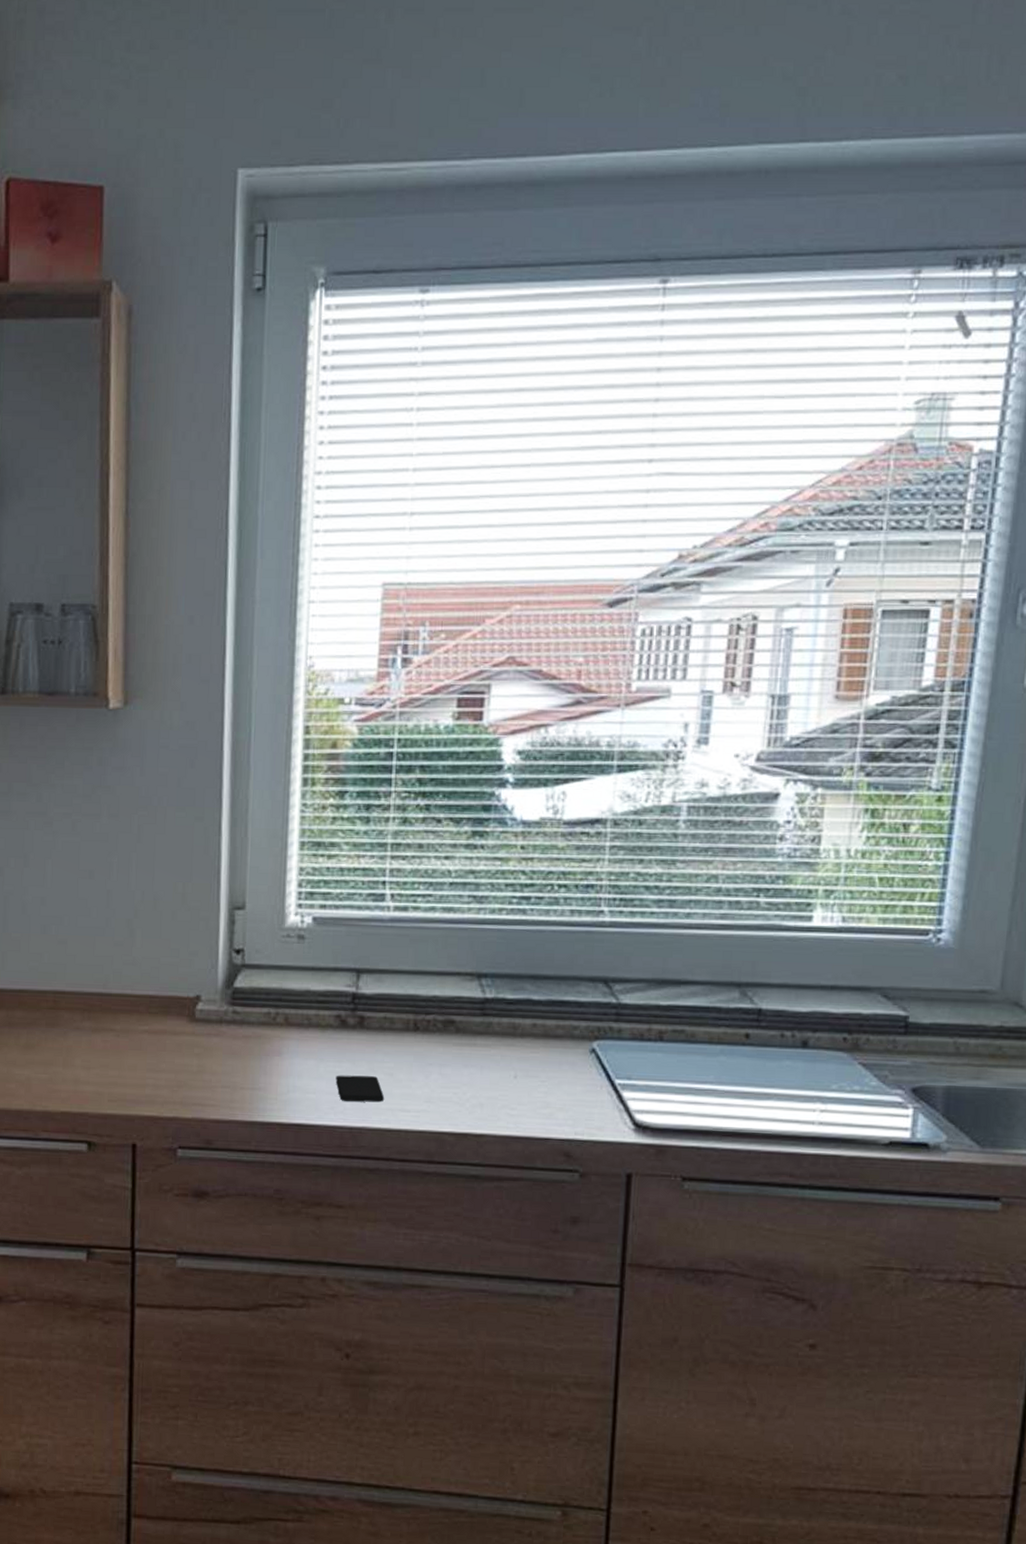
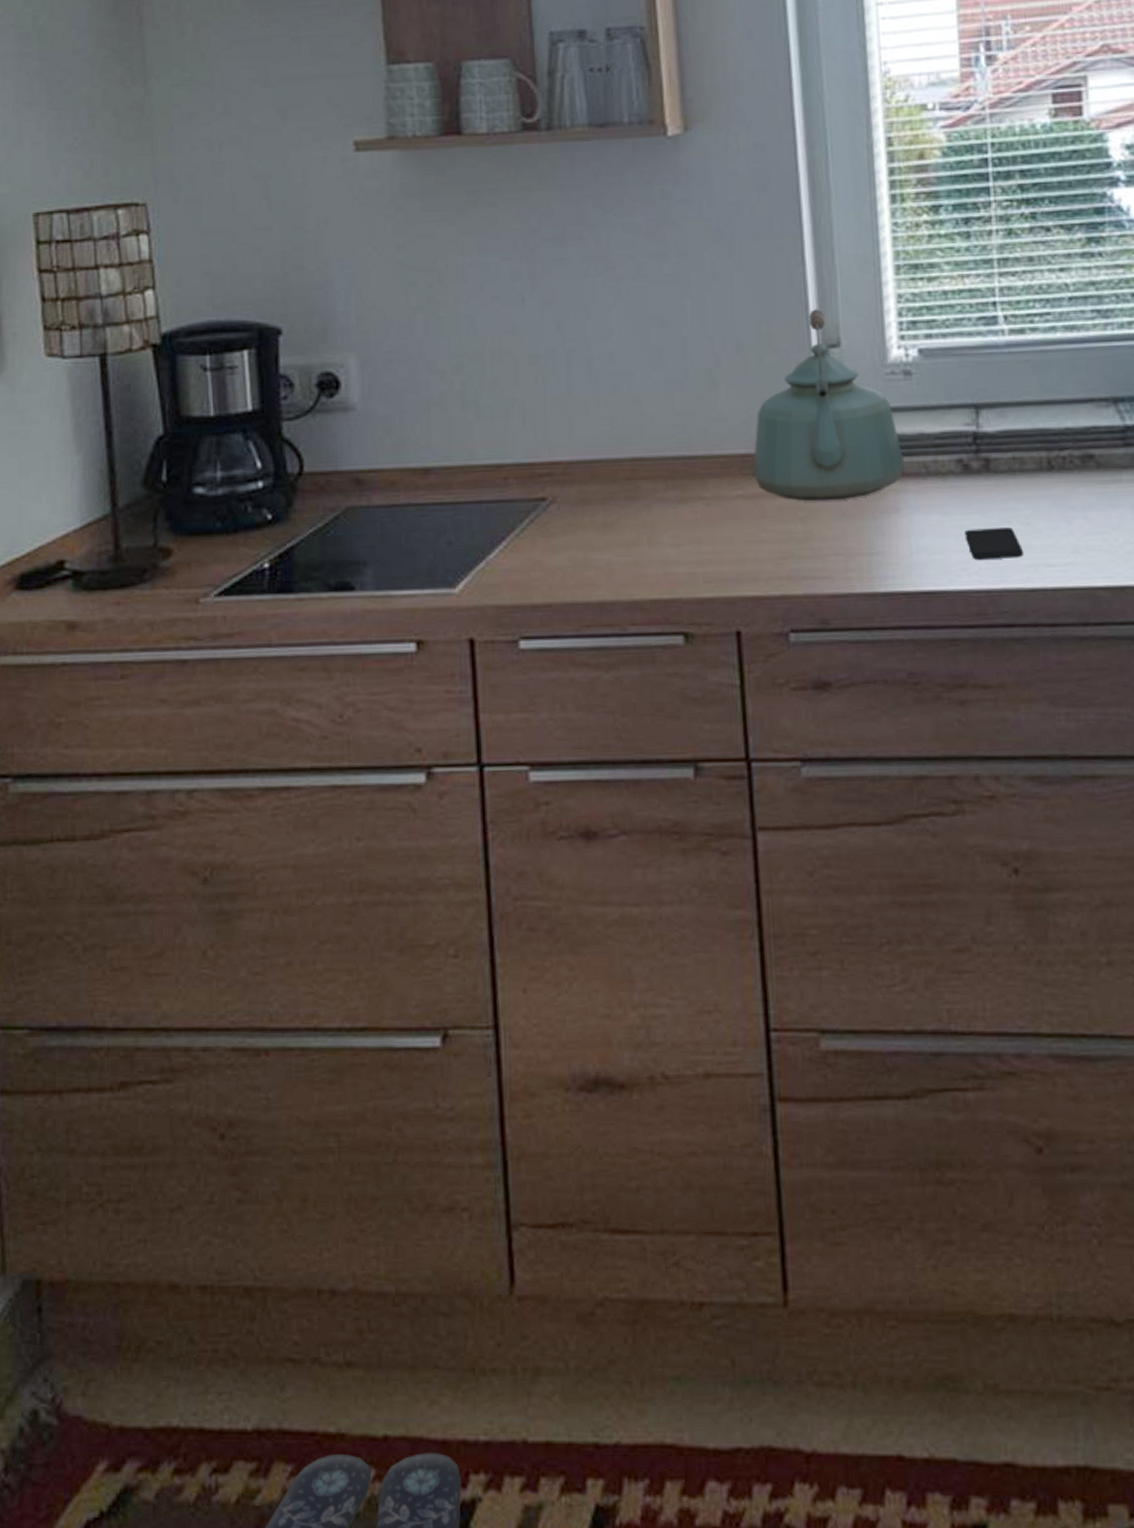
kettle: none [158,875,291,1042] -> present [752,309,905,502]

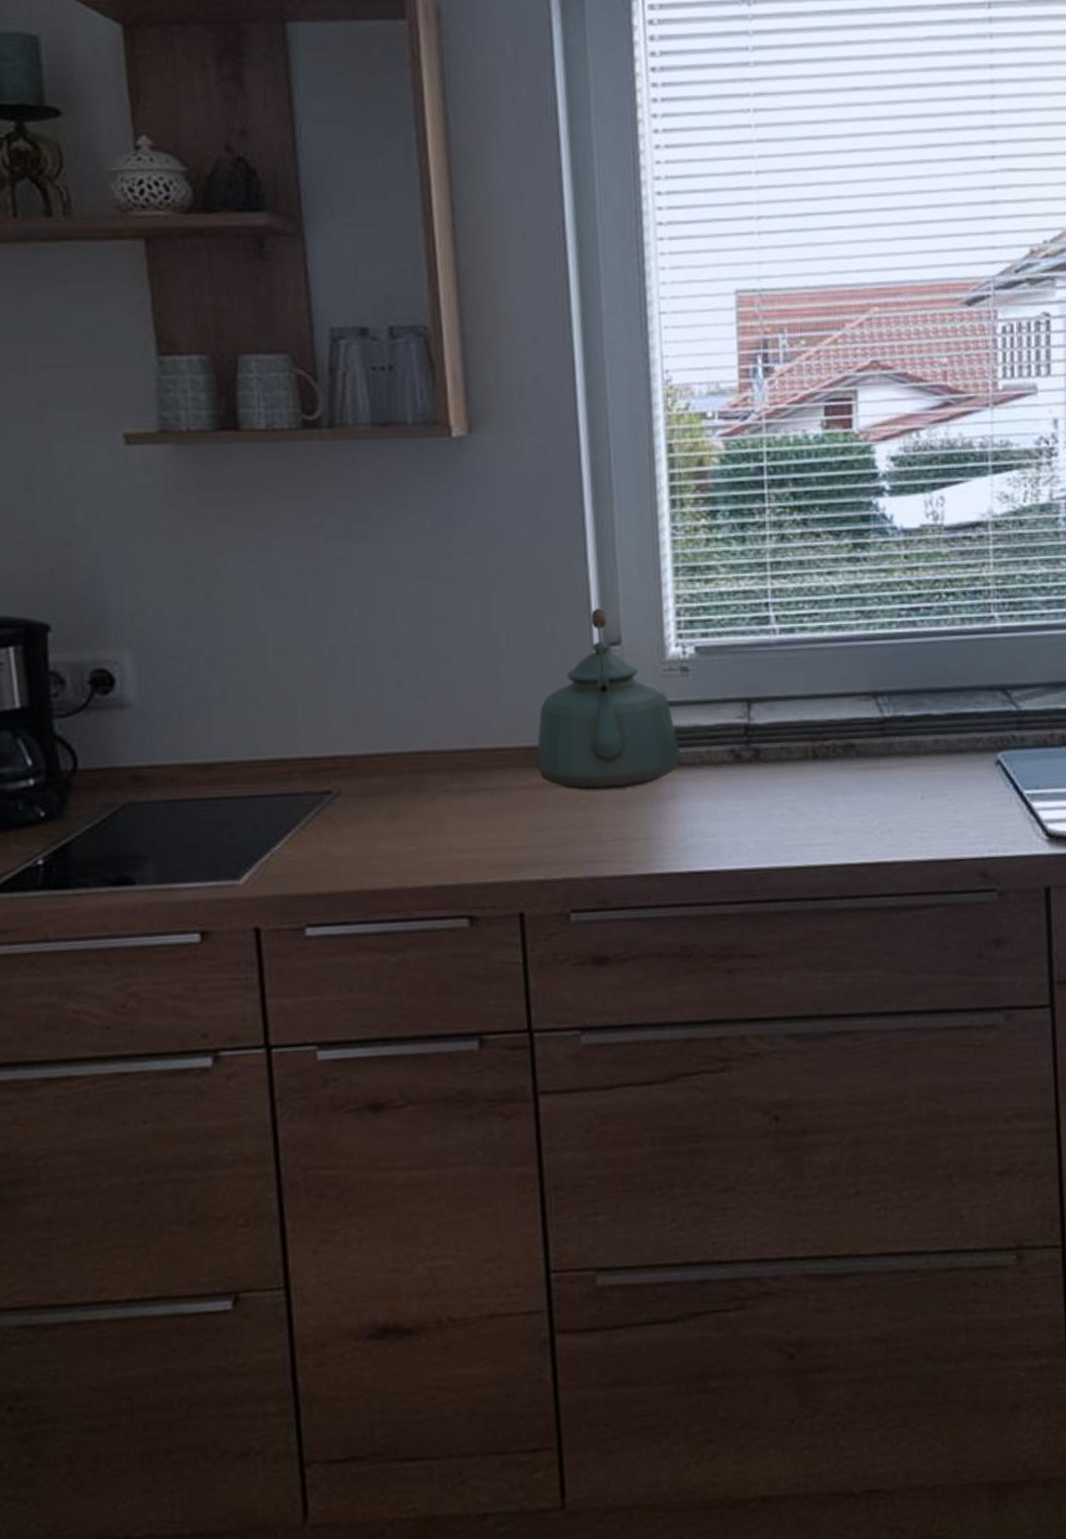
mobile phone: present [964,527,1024,561] -> none [735,811,790,843]

